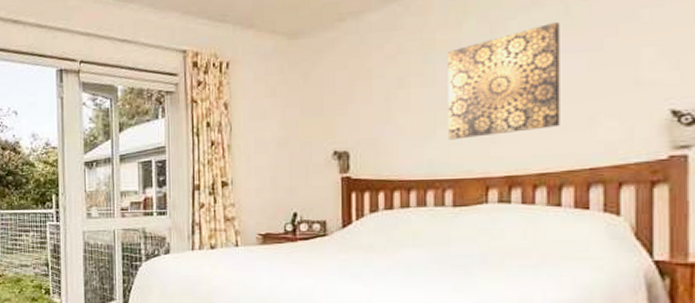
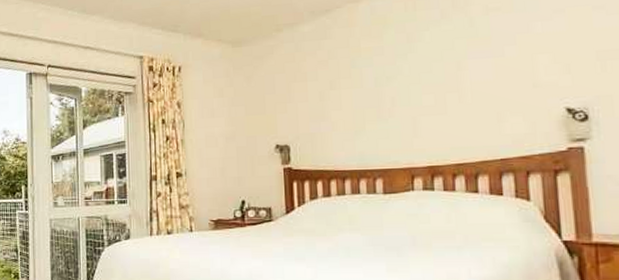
wall art: present [447,21,560,140] -> none [372,32,472,135]

